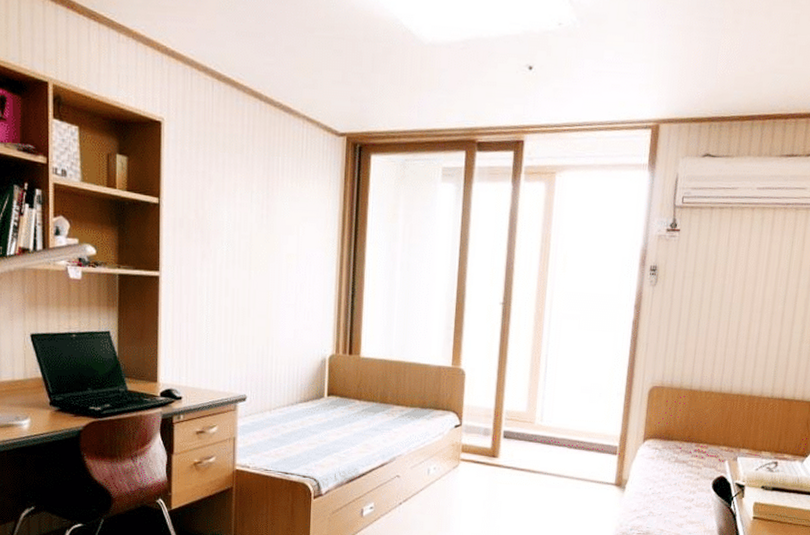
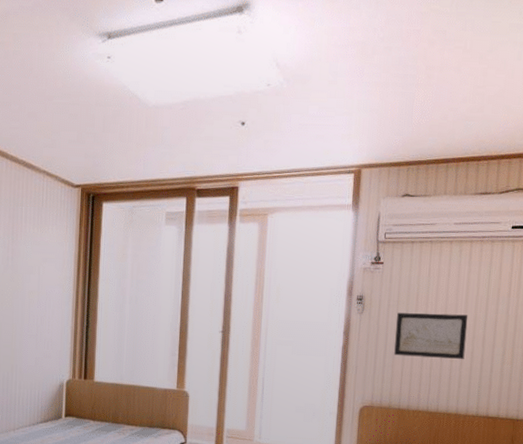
wall art: none [688,285,768,337] -> present [394,313,468,359]

